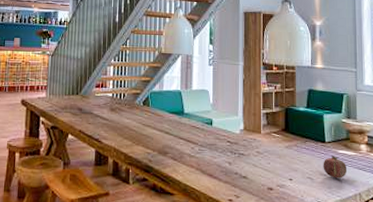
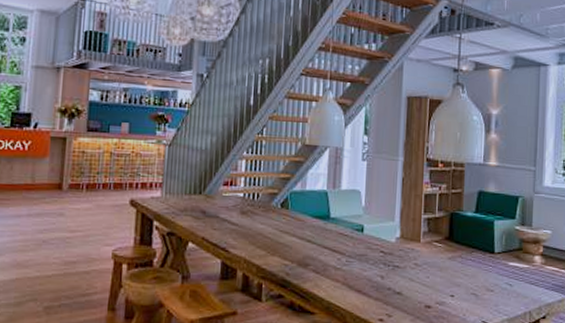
fruit: present [323,155,348,179] -> none [490,267,518,295]

